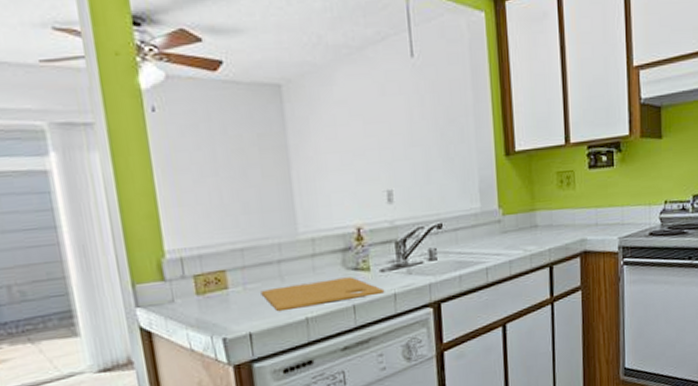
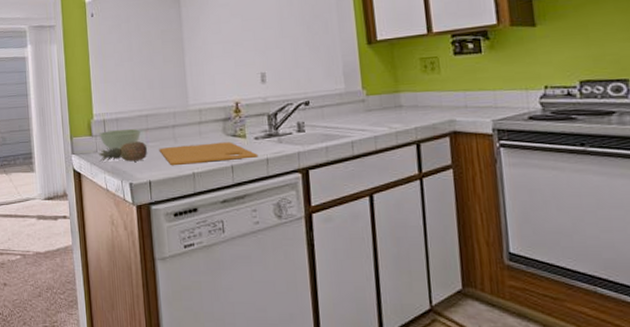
bowl: none [174,268,236,298] -> present [99,129,142,150]
fruit: none [176,283,246,315] -> present [99,141,148,162]

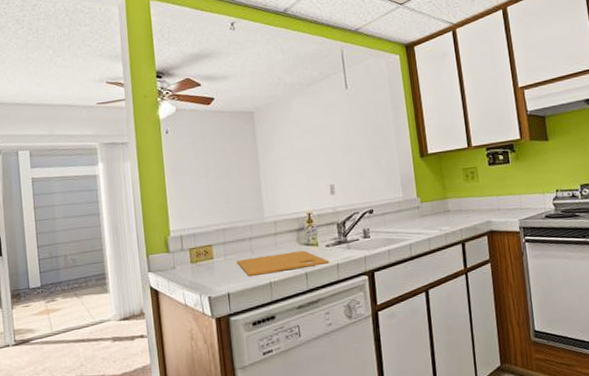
bowl: present [99,129,142,150] -> none [176,243,219,266]
fruit: present [99,141,148,162] -> none [176,255,226,278]

